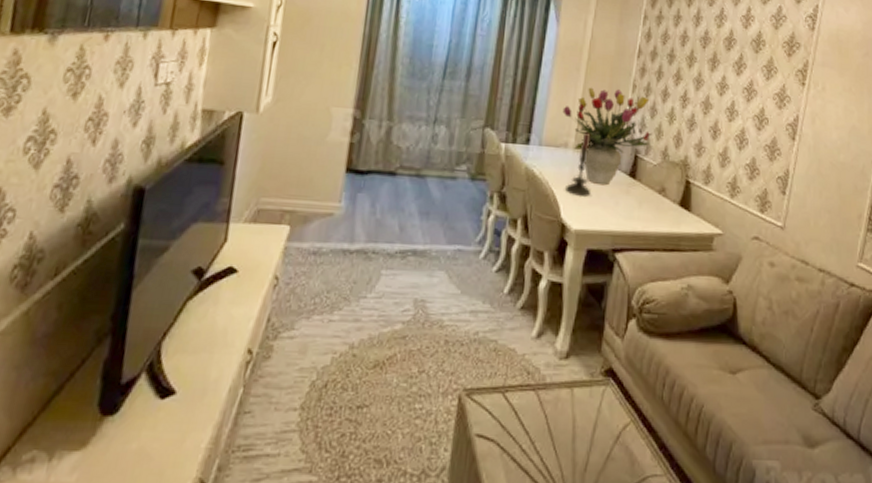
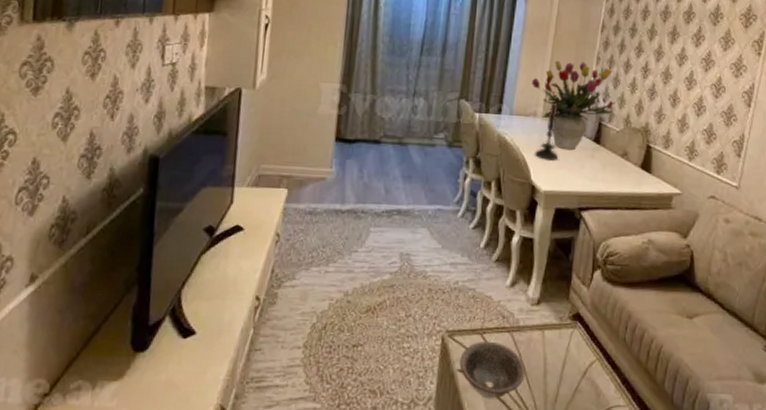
decorative bowl: none [478,400,552,469] -> present [459,340,525,399]

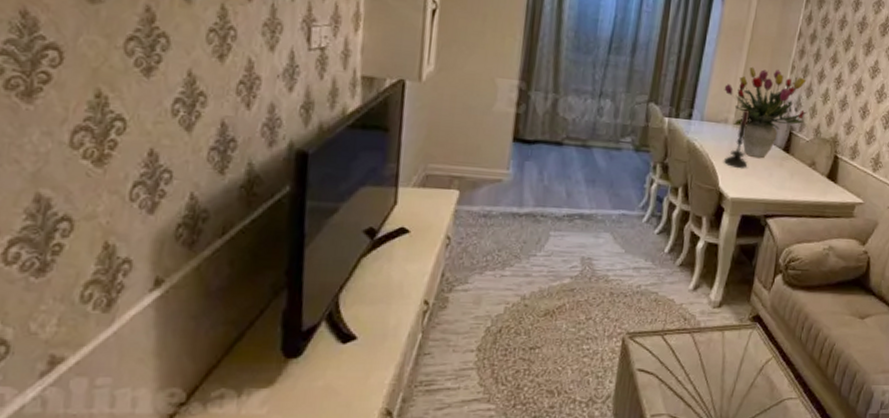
decorative bowl: present [459,340,525,399] -> none [639,341,704,396]

